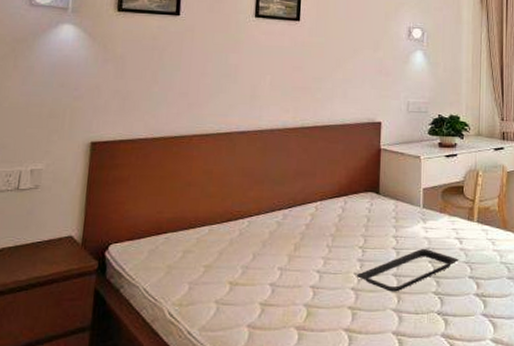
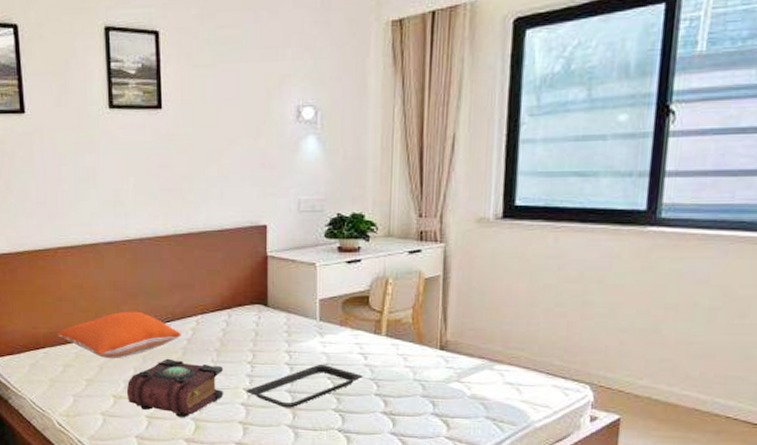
pillow: none [180,196,301,245] -> present [56,311,181,360]
book: none [243,243,337,304] -> present [126,358,224,418]

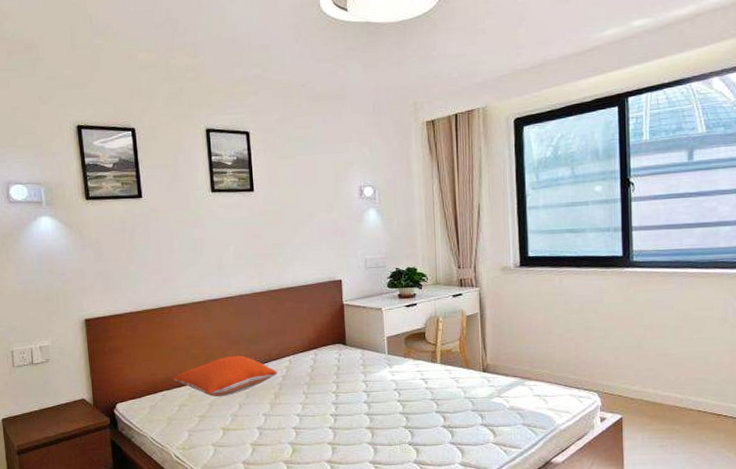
book: present [126,358,224,418] -> none [233,393,315,443]
serving tray: present [246,363,364,408] -> none [332,389,426,428]

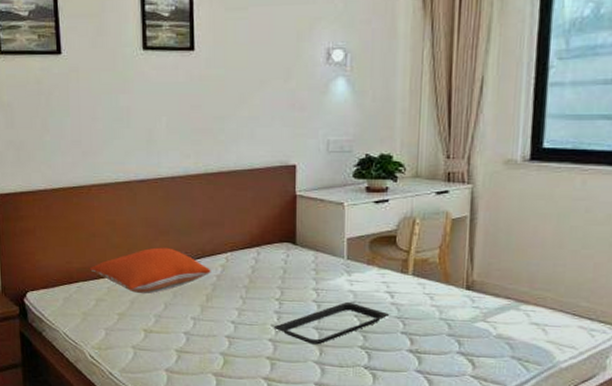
serving tray: none [332,389,426,428] -> present [273,301,390,345]

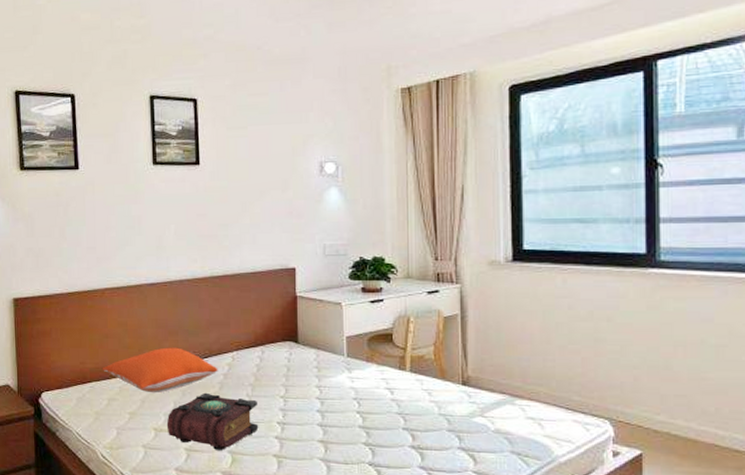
book: none [156,294,252,352] -> present [166,392,259,451]
serving tray: present [273,301,390,345] -> none [279,398,391,442]

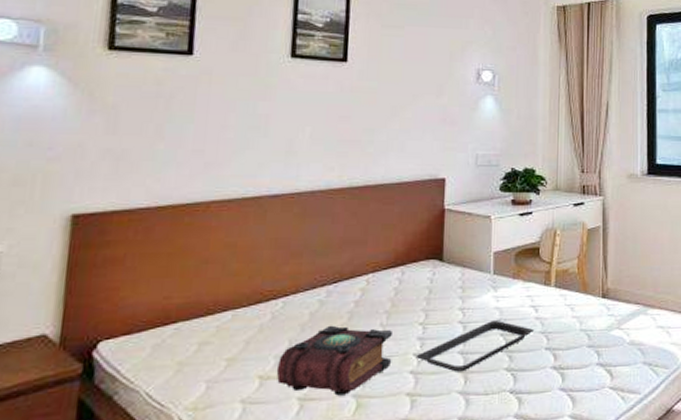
pillow: present [102,347,218,394] -> none [194,272,349,331]
serving tray: none [279,398,391,442] -> present [415,319,535,372]

